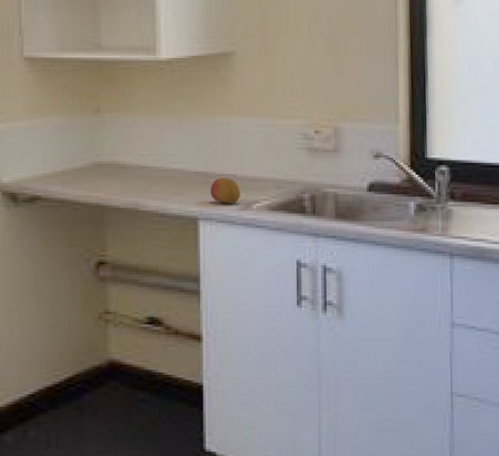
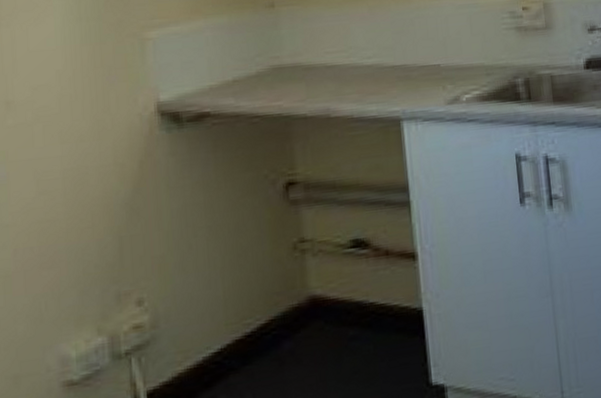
fruit: present [210,177,241,204] -> none [412,68,447,99]

